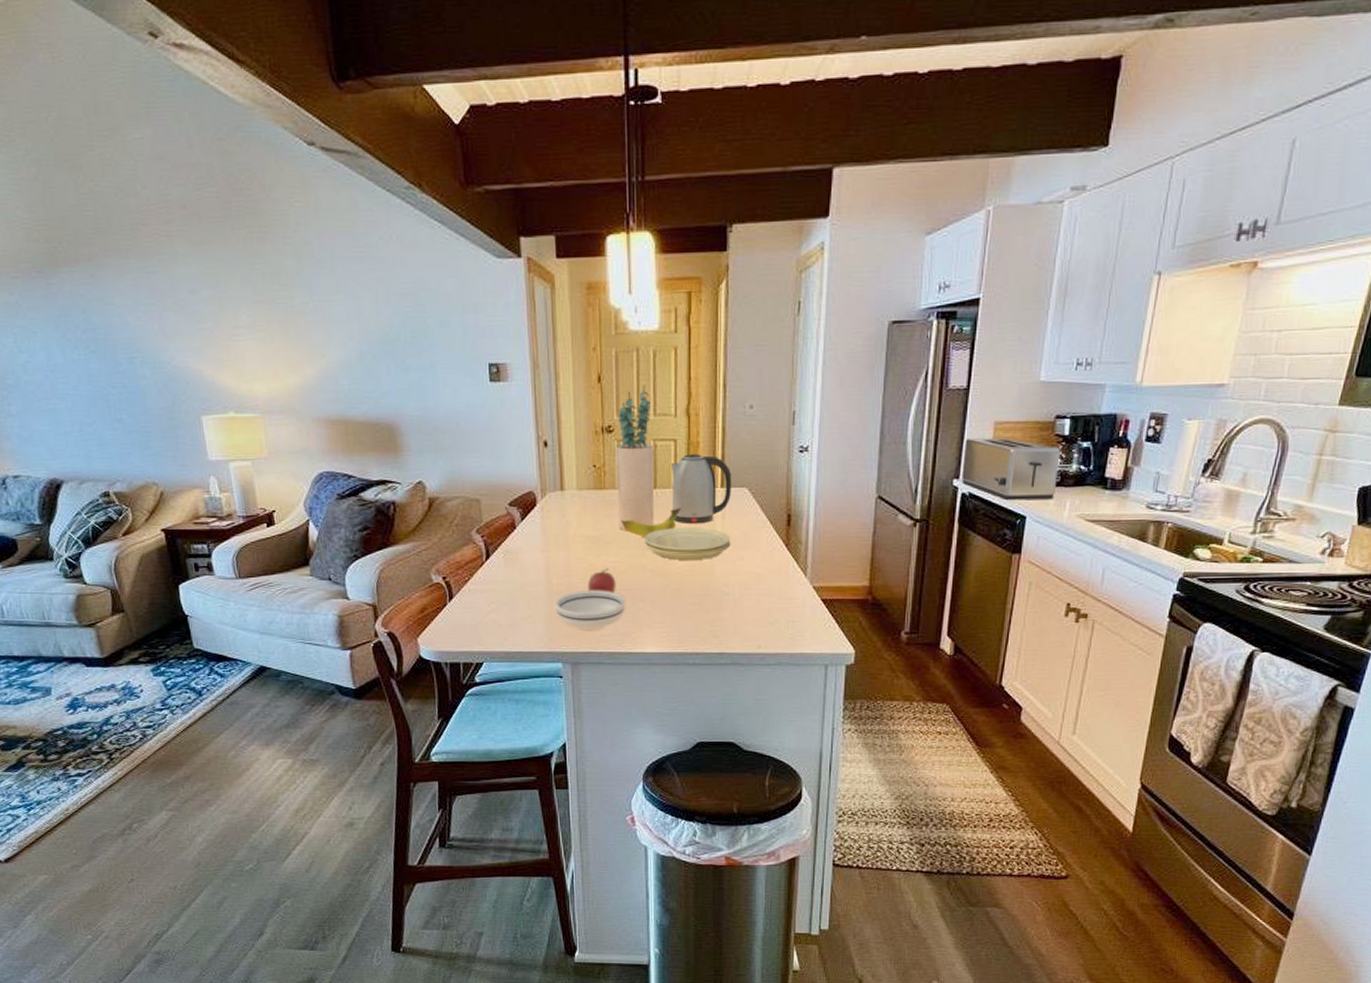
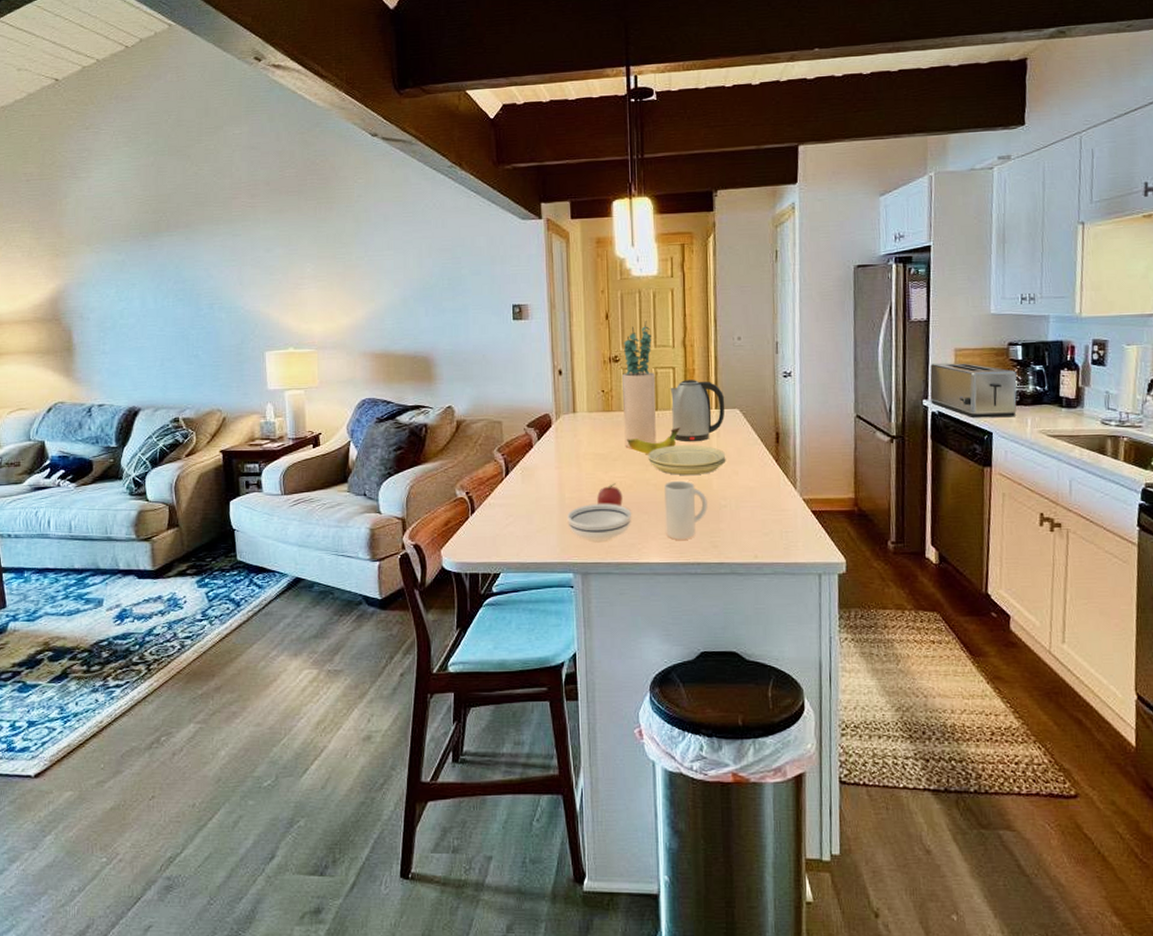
mug: none [661,565,709,629] -> present [664,480,708,540]

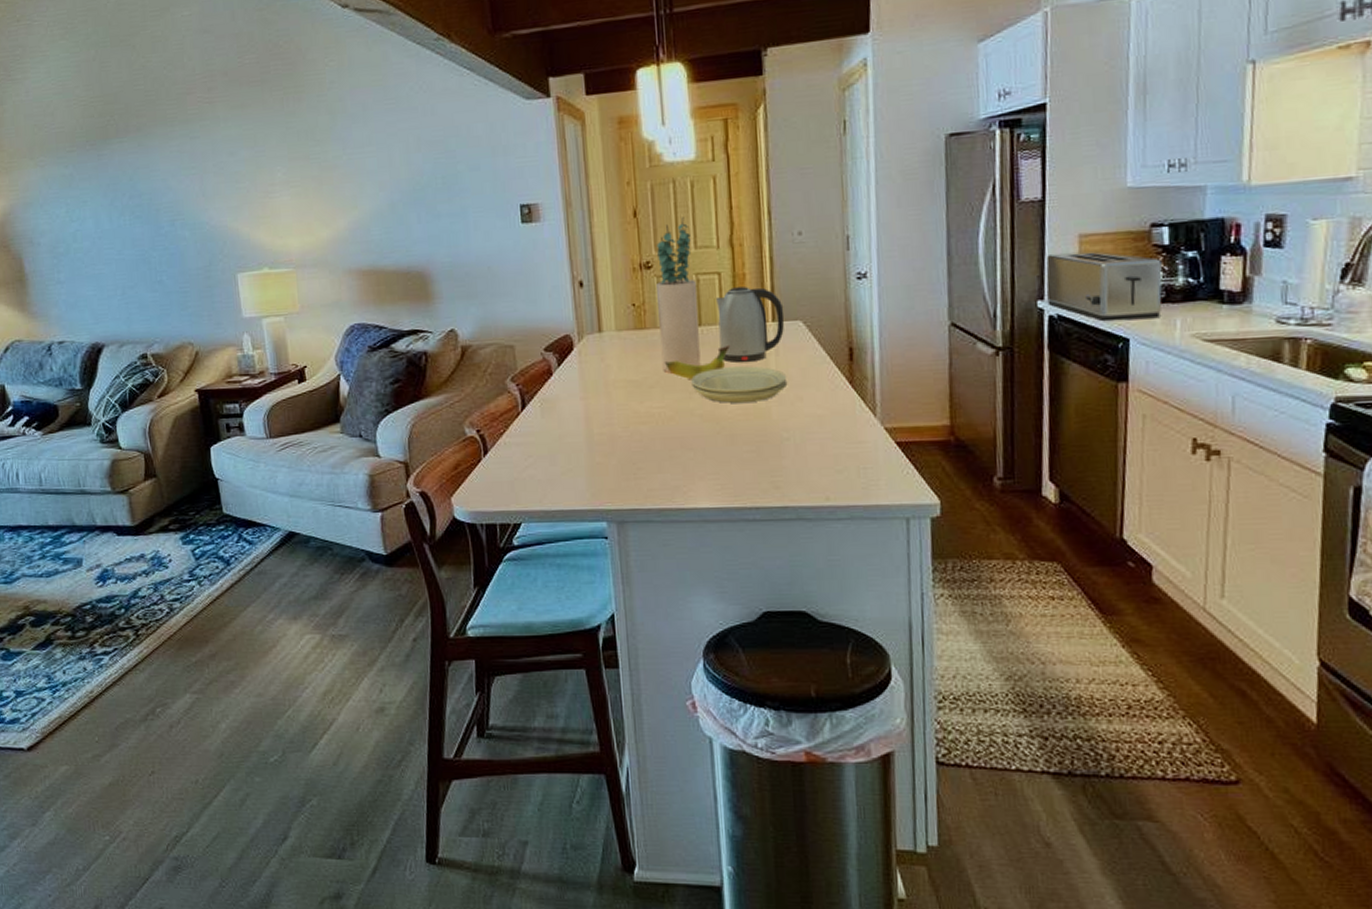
bowl: present [567,504,632,543] -> none [597,439,675,486]
fruit: present [597,483,623,506] -> none [632,415,663,442]
mug: present [664,480,708,540] -> none [712,409,767,481]

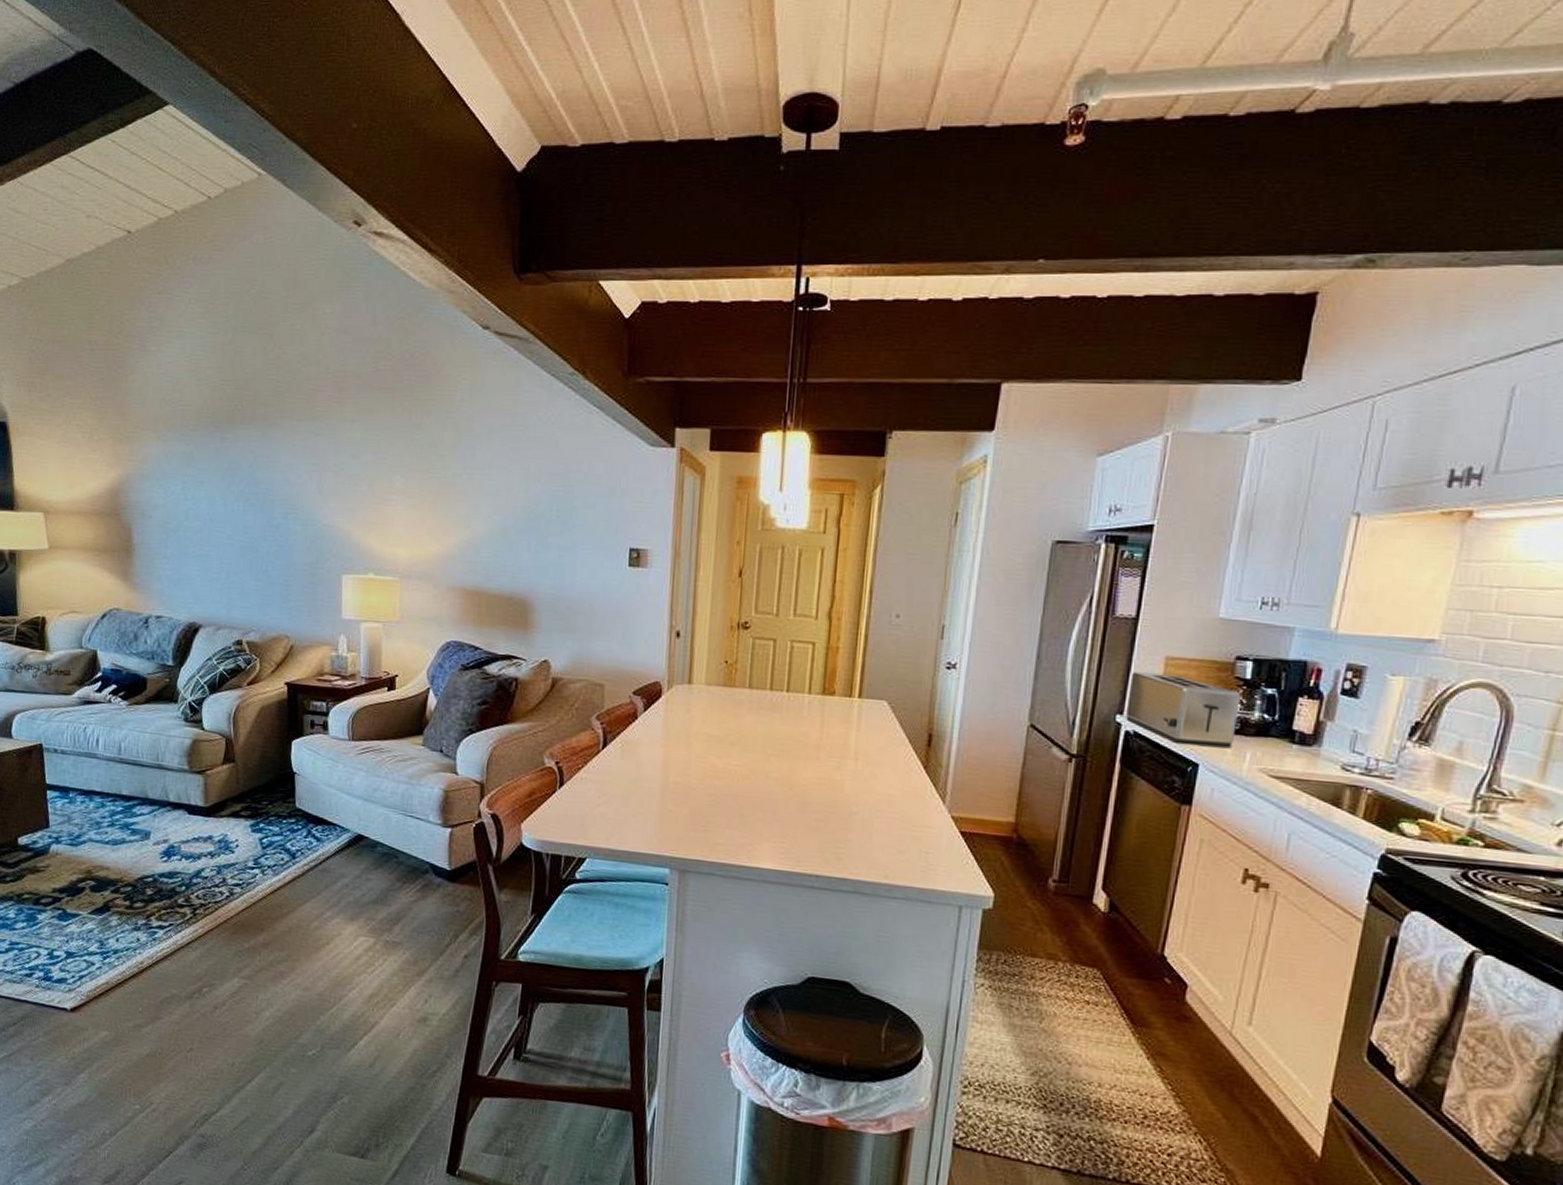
vase: present [656,217,701,374] -> none [745,583,791,734]
fruit: present [665,345,731,380] -> none [748,714,815,743]
plate: present [691,366,788,403] -> none [771,735,865,773]
kettle: present [715,285,785,363] -> none [804,658,871,734]

